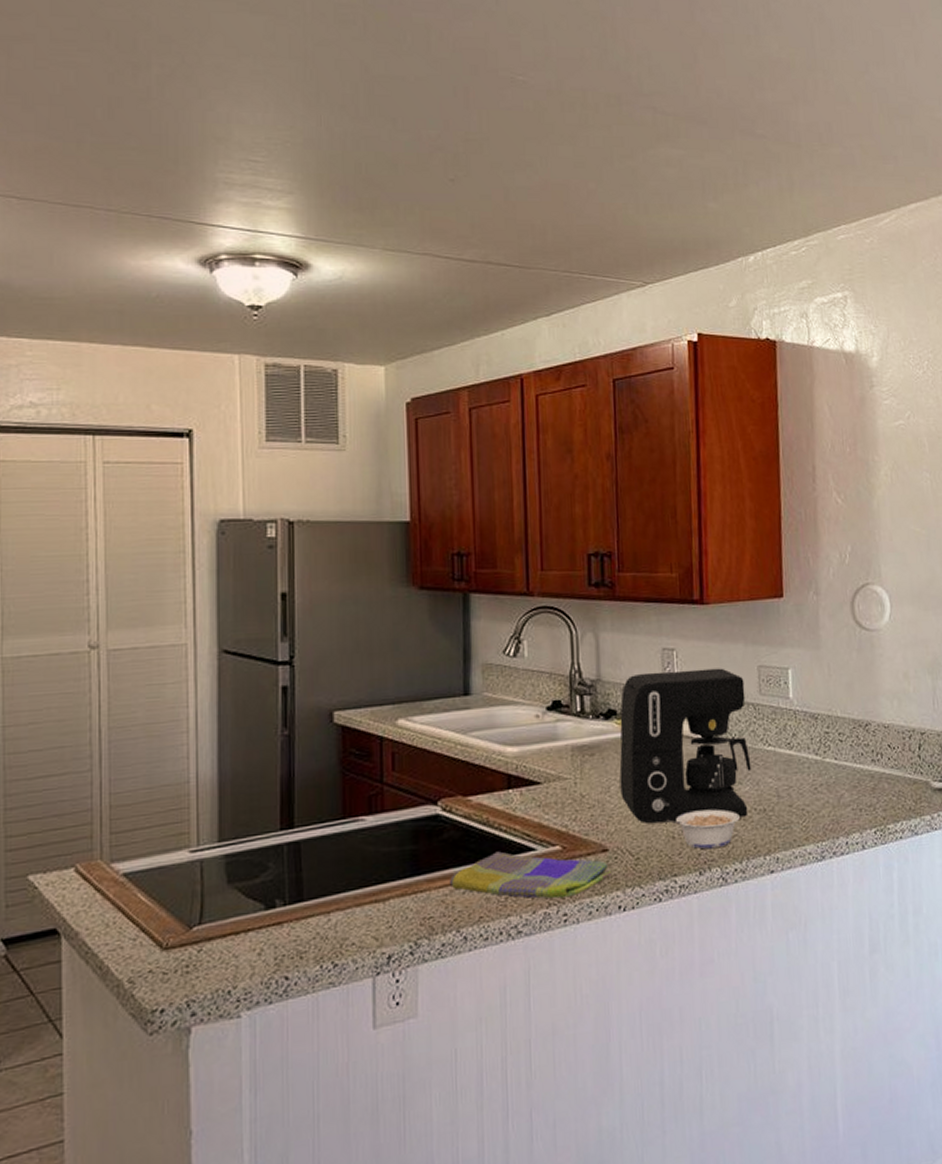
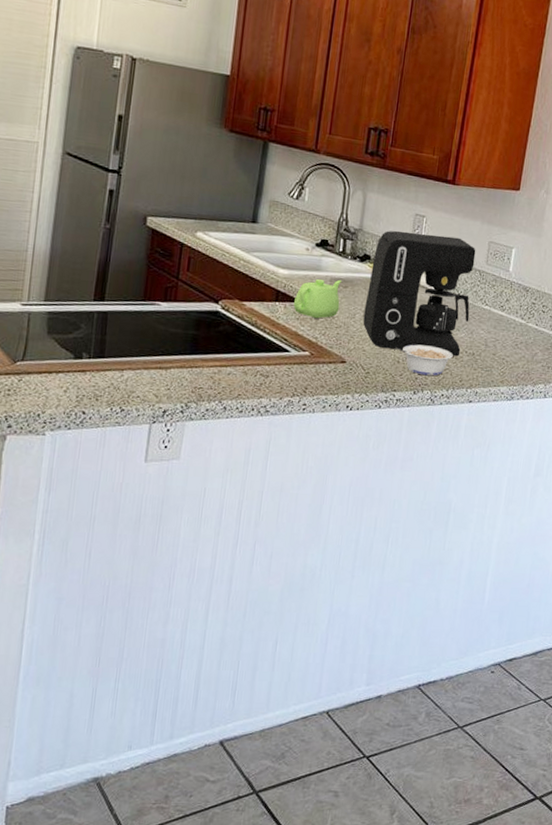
dish towel: present [450,851,612,899] -> none [219,347,346,392]
teapot: none [530,746,589,802] -> present [293,279,341,319]

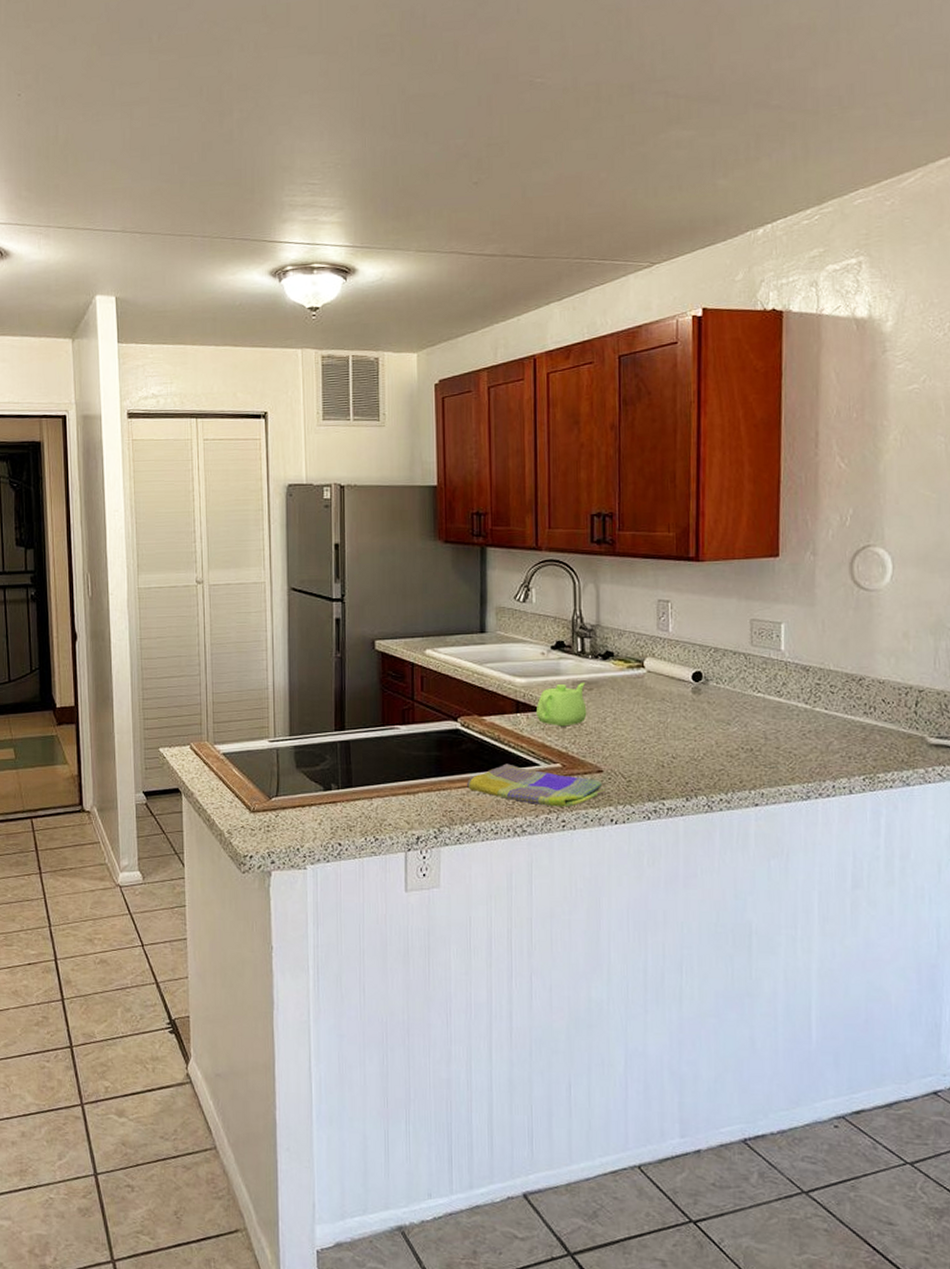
dish towel: none [219,347,346,392] -> present [467,763,606,807]
coffee maker: present [363,230,476,357] -> none [615,619,740,754]
legume: present [396,344,453,376] -> none [657,745,727,779]

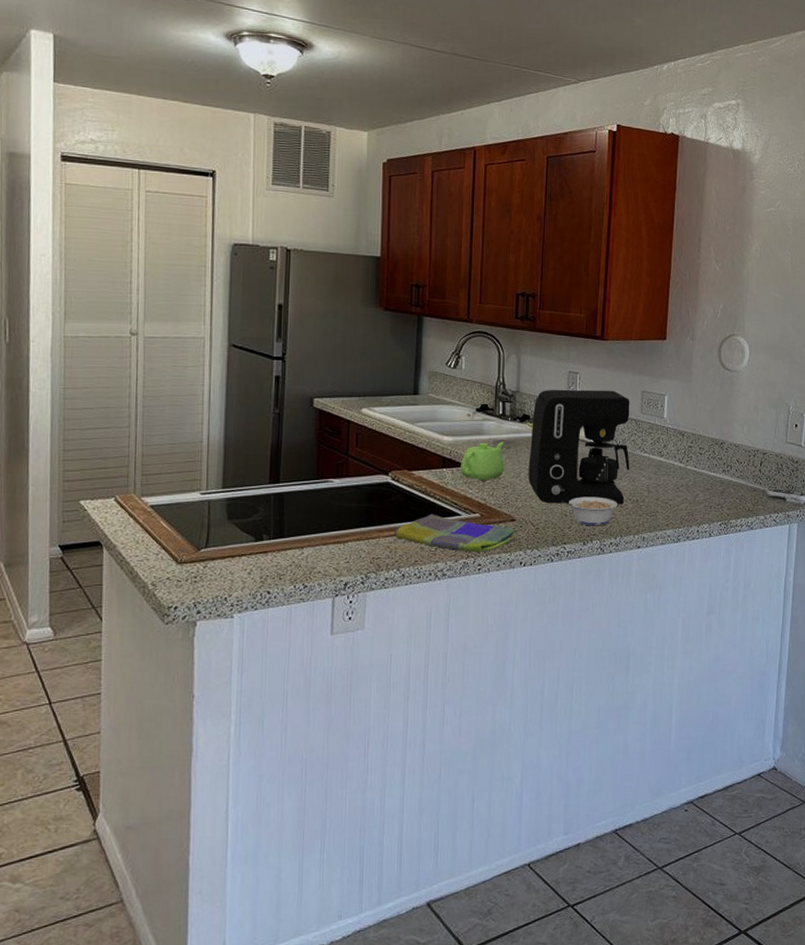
coffee maker: none [615,619,740,754] -> present [528,389,630,505]
legume: none [657,745,727,779] -> present [562,497,618,526]

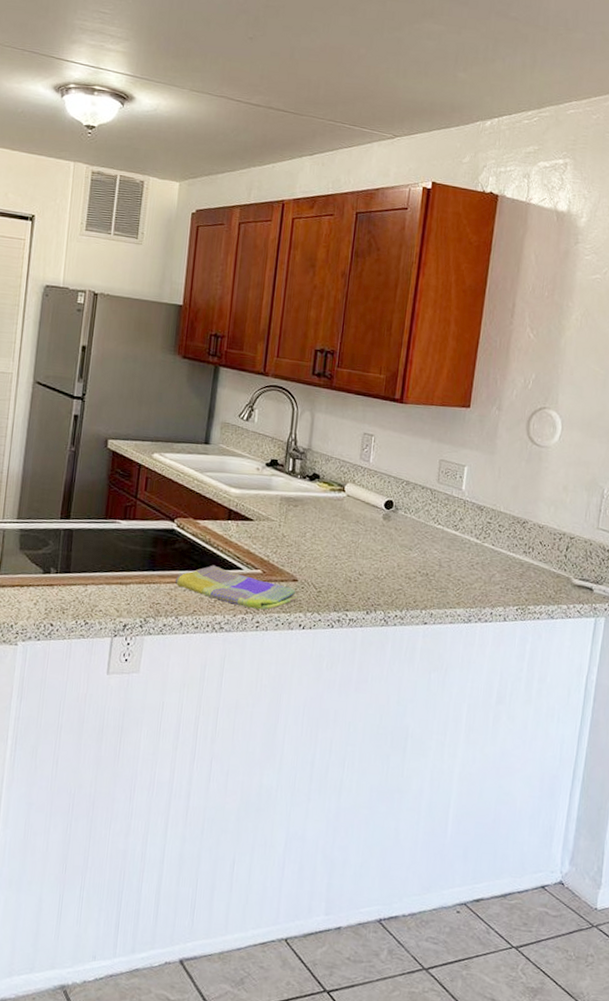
teapot: present [460,441,505,481] -> none [245,498,292,537]
coffee maker: present [528,389,630,505] -> none [313,449,427,577]
legume: present [562,497,618,526] -> none [347,563,406,596]

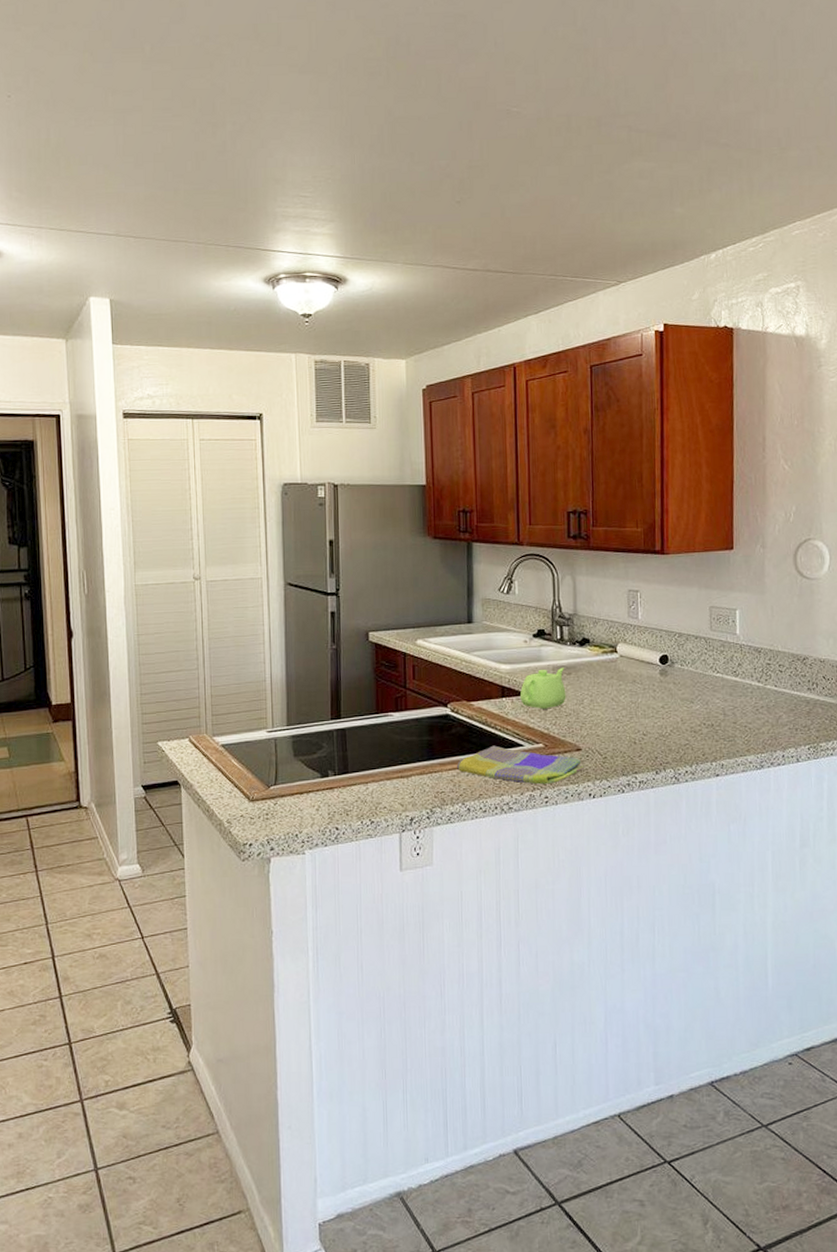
teapot: none [245,498,292,537] -> present [519,667,566,709]

